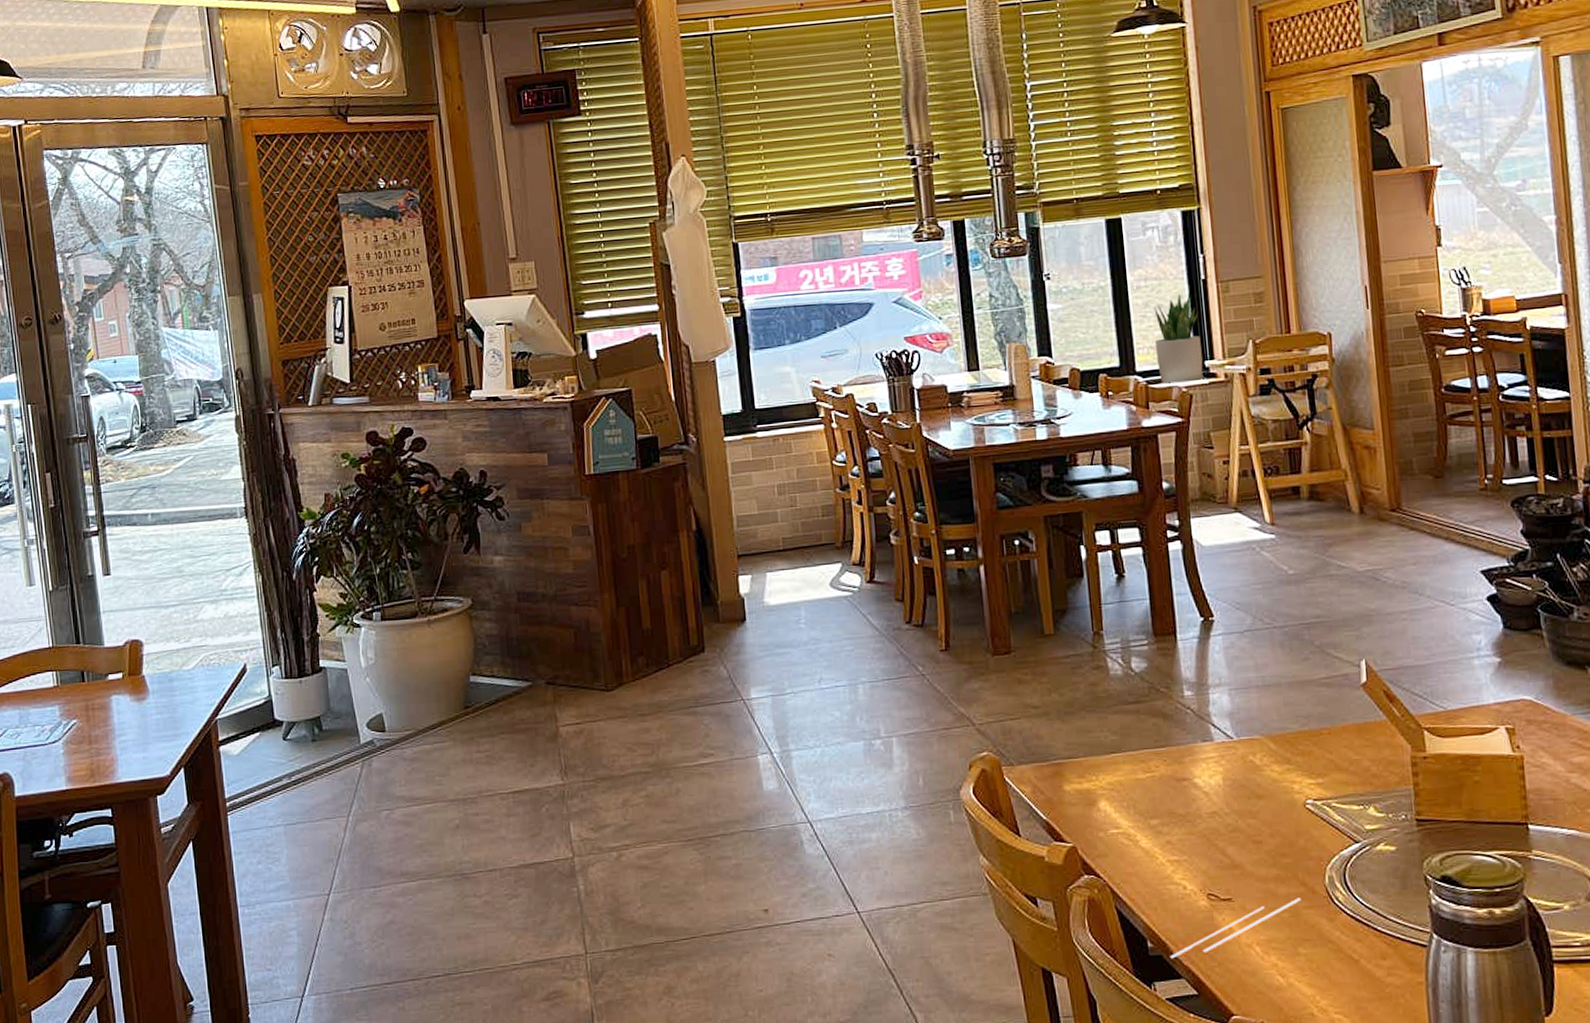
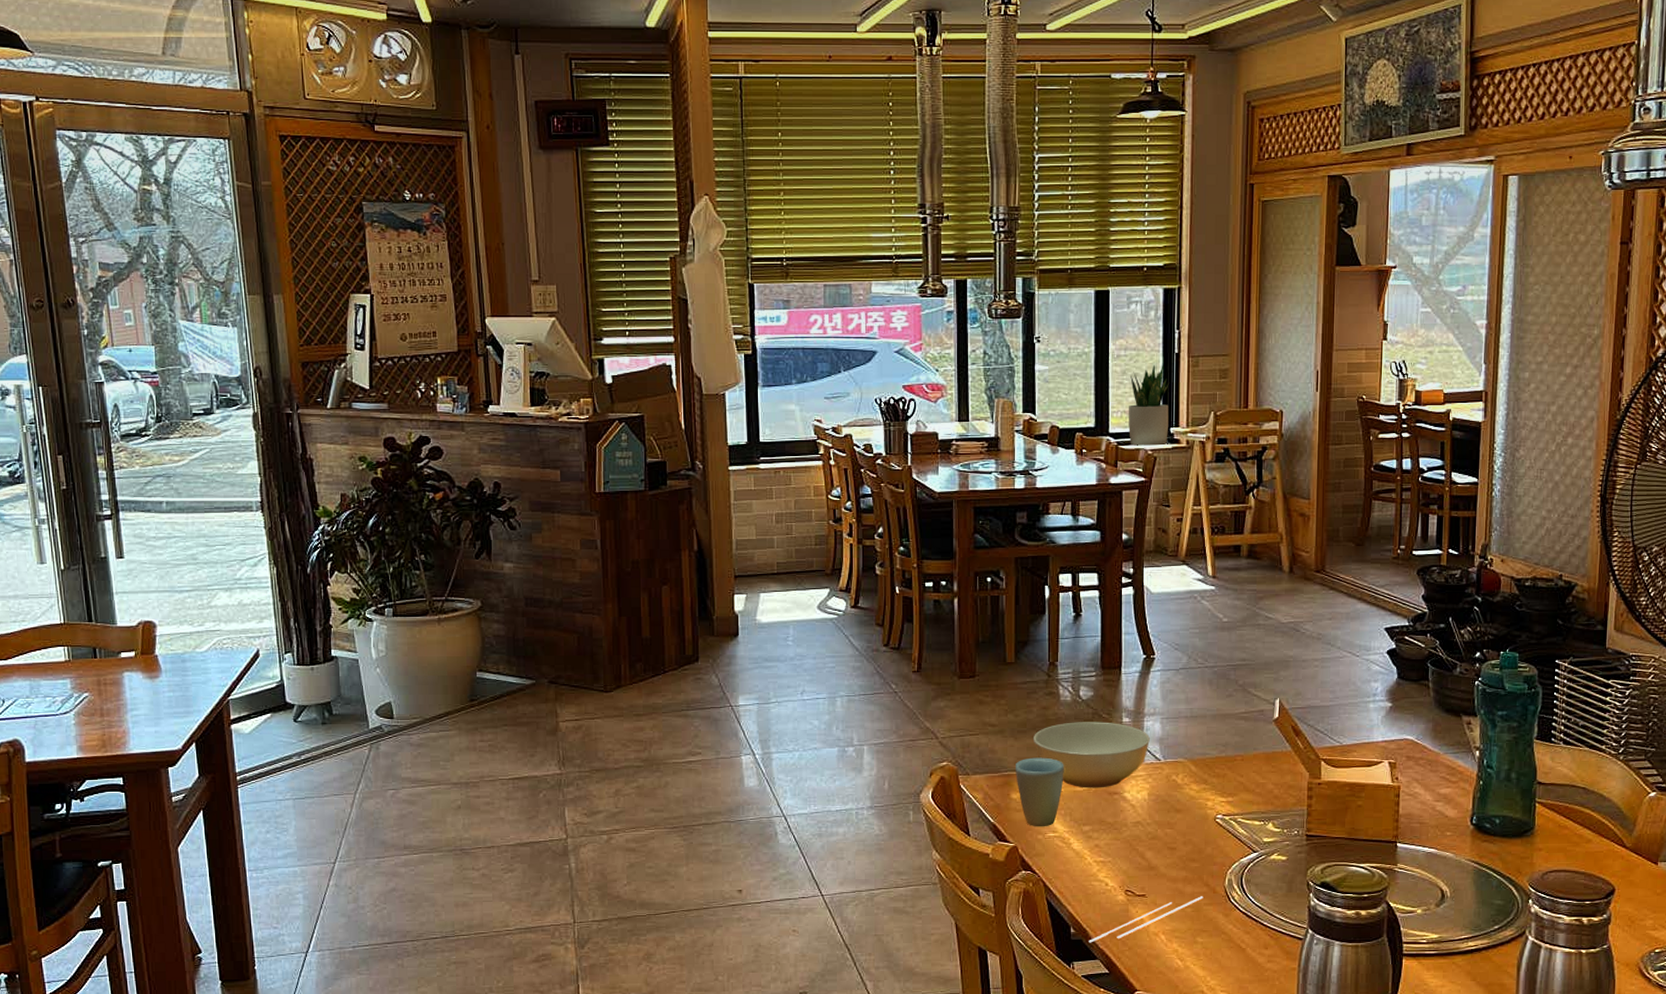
cup: none [1065,741,1123,823] -> present [1016,757,1064,827]
bowl: none [1082,696,1218,775] -> present [1032,722,1150,788]

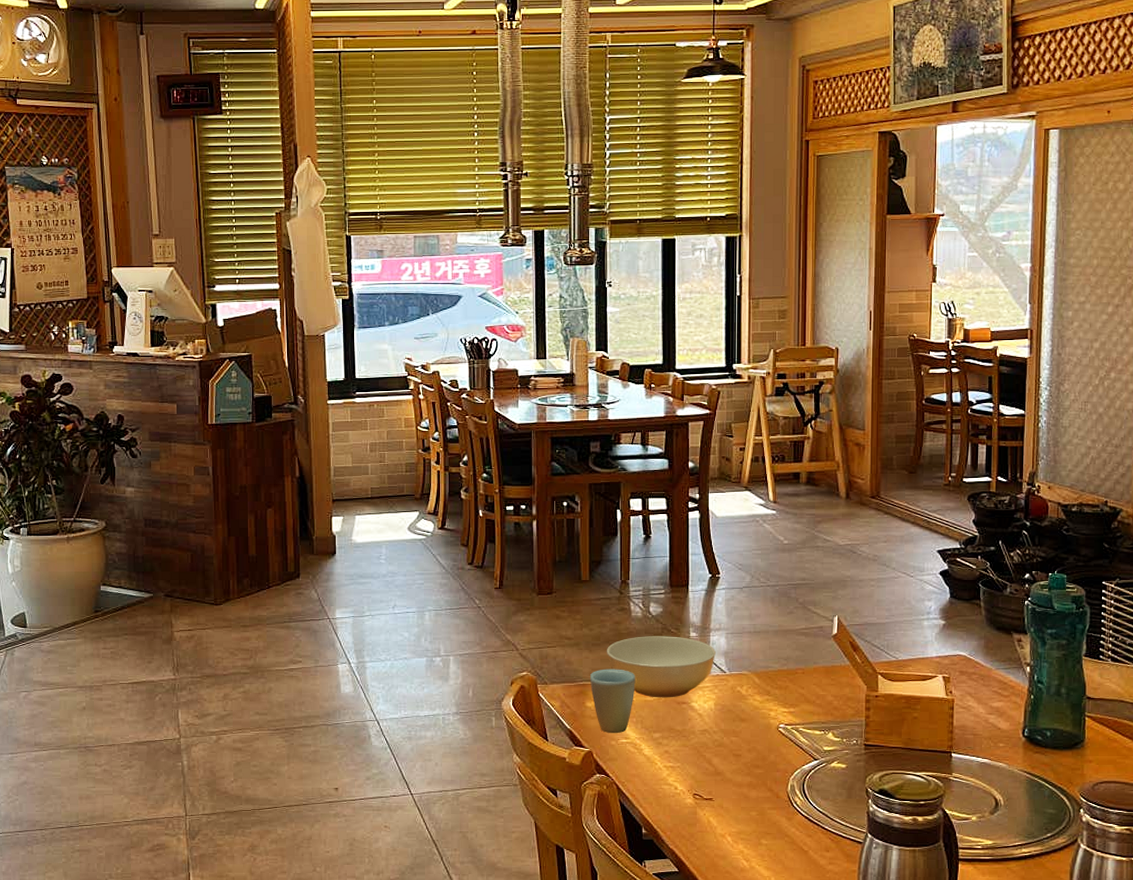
chopsticks: present [1089,896,1204,943] -> none [659,800,768,843]
planter: present [1129,365,1169,446] -> none [694,307,731,381]

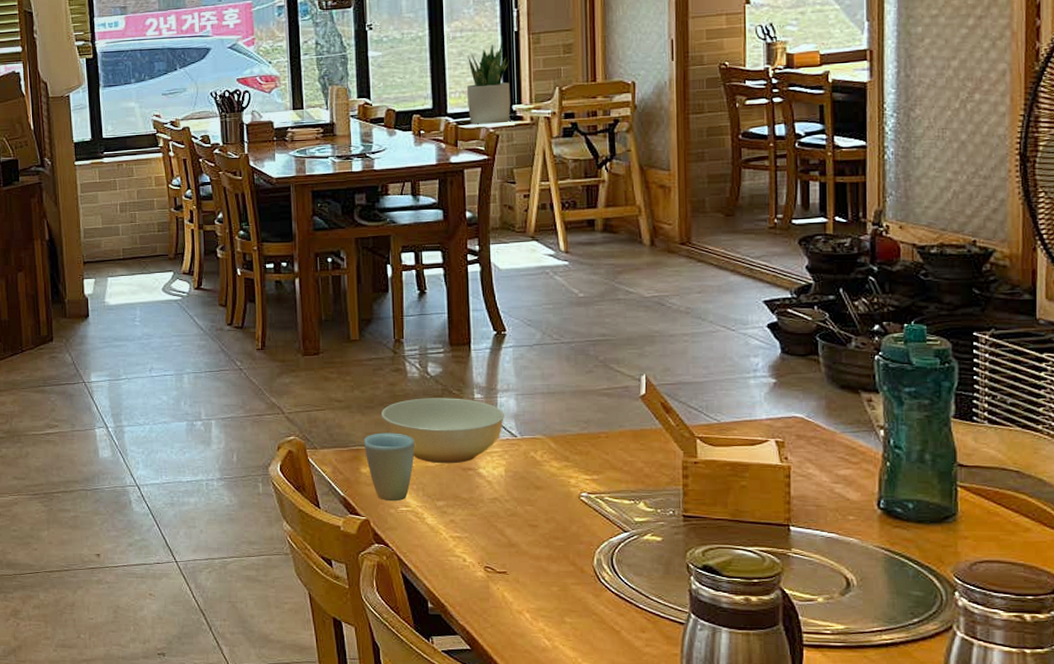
planter: none [694,307,731,381] -> present [467,44,511,125]

